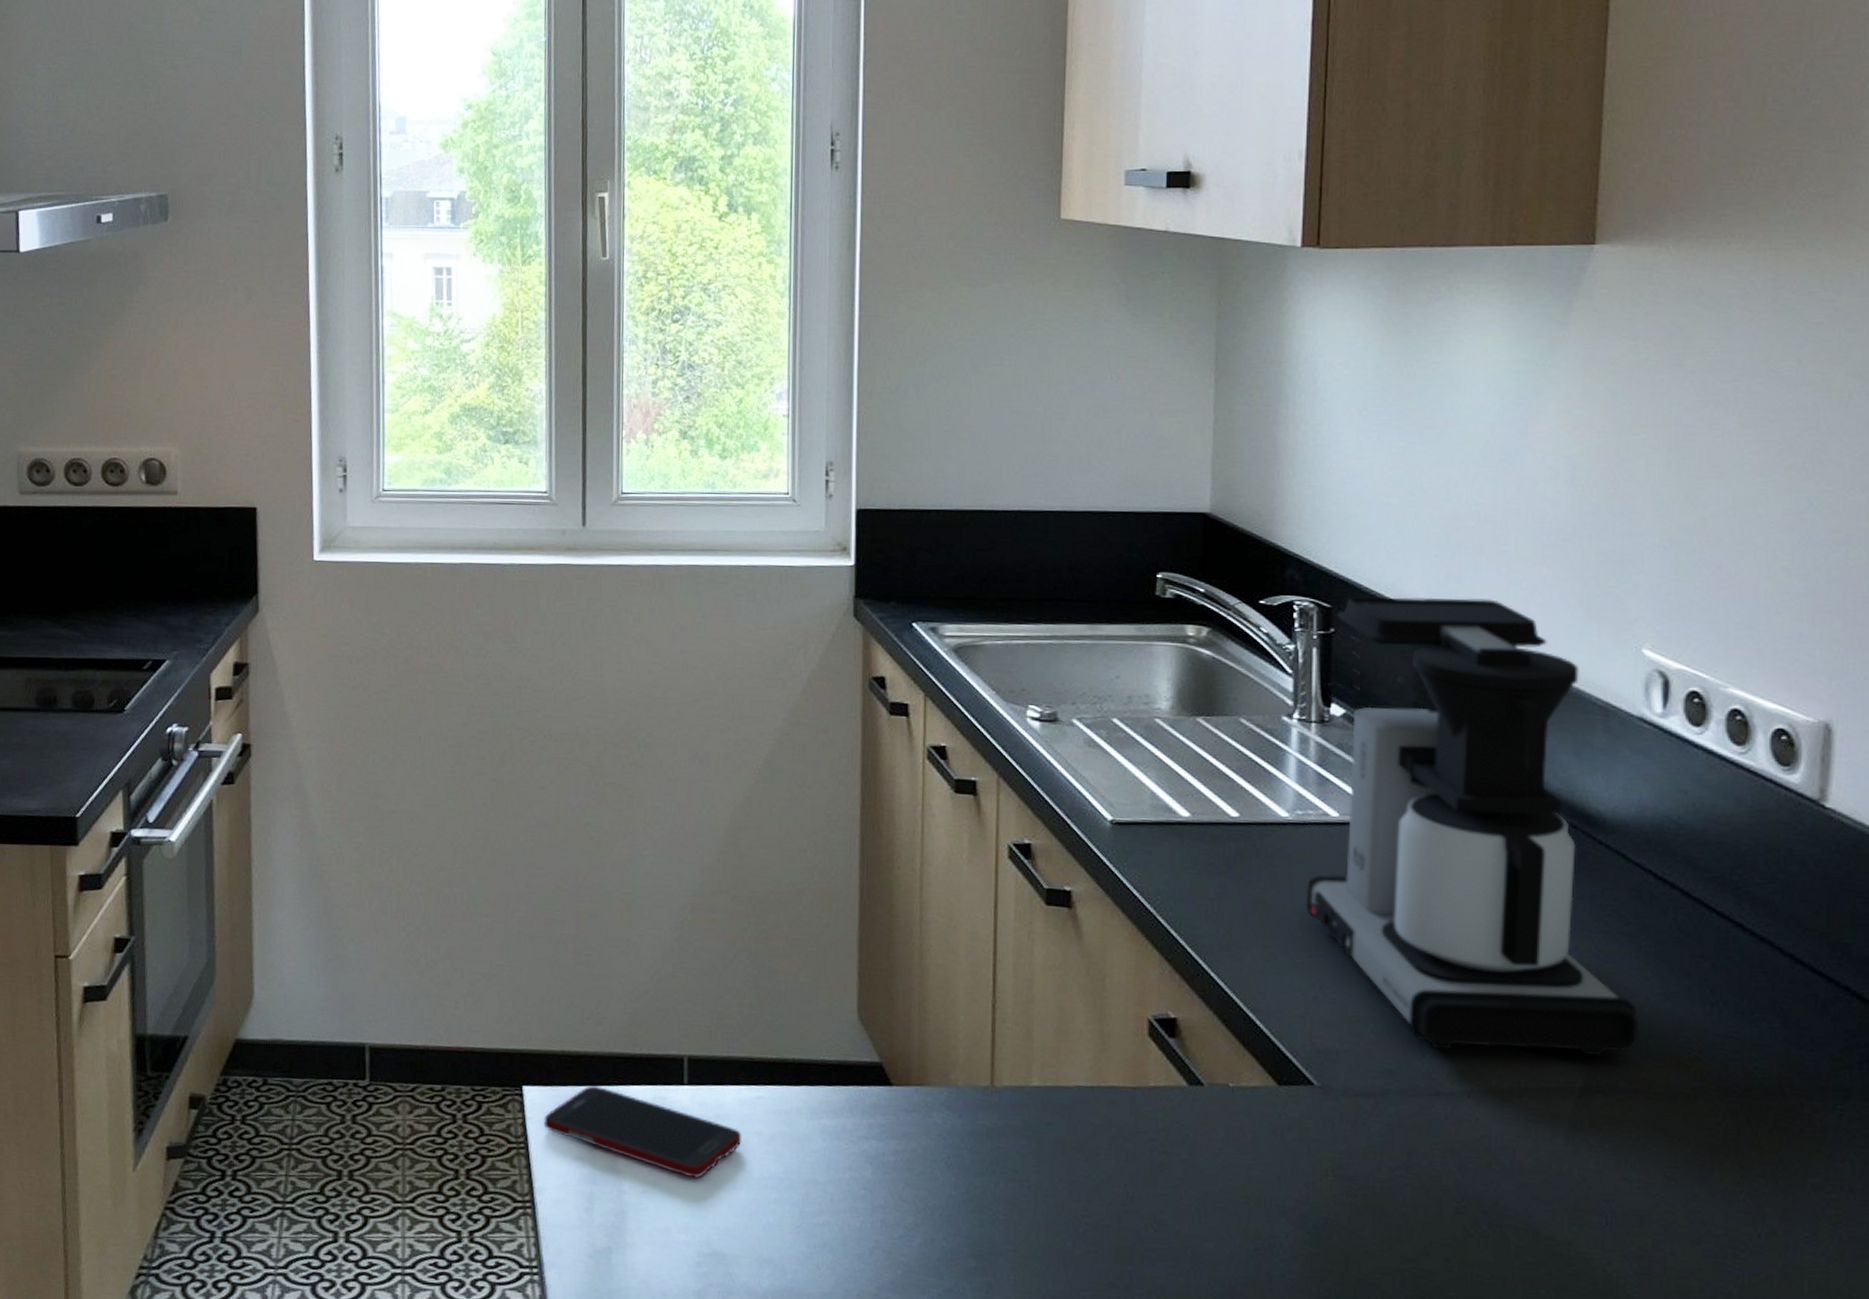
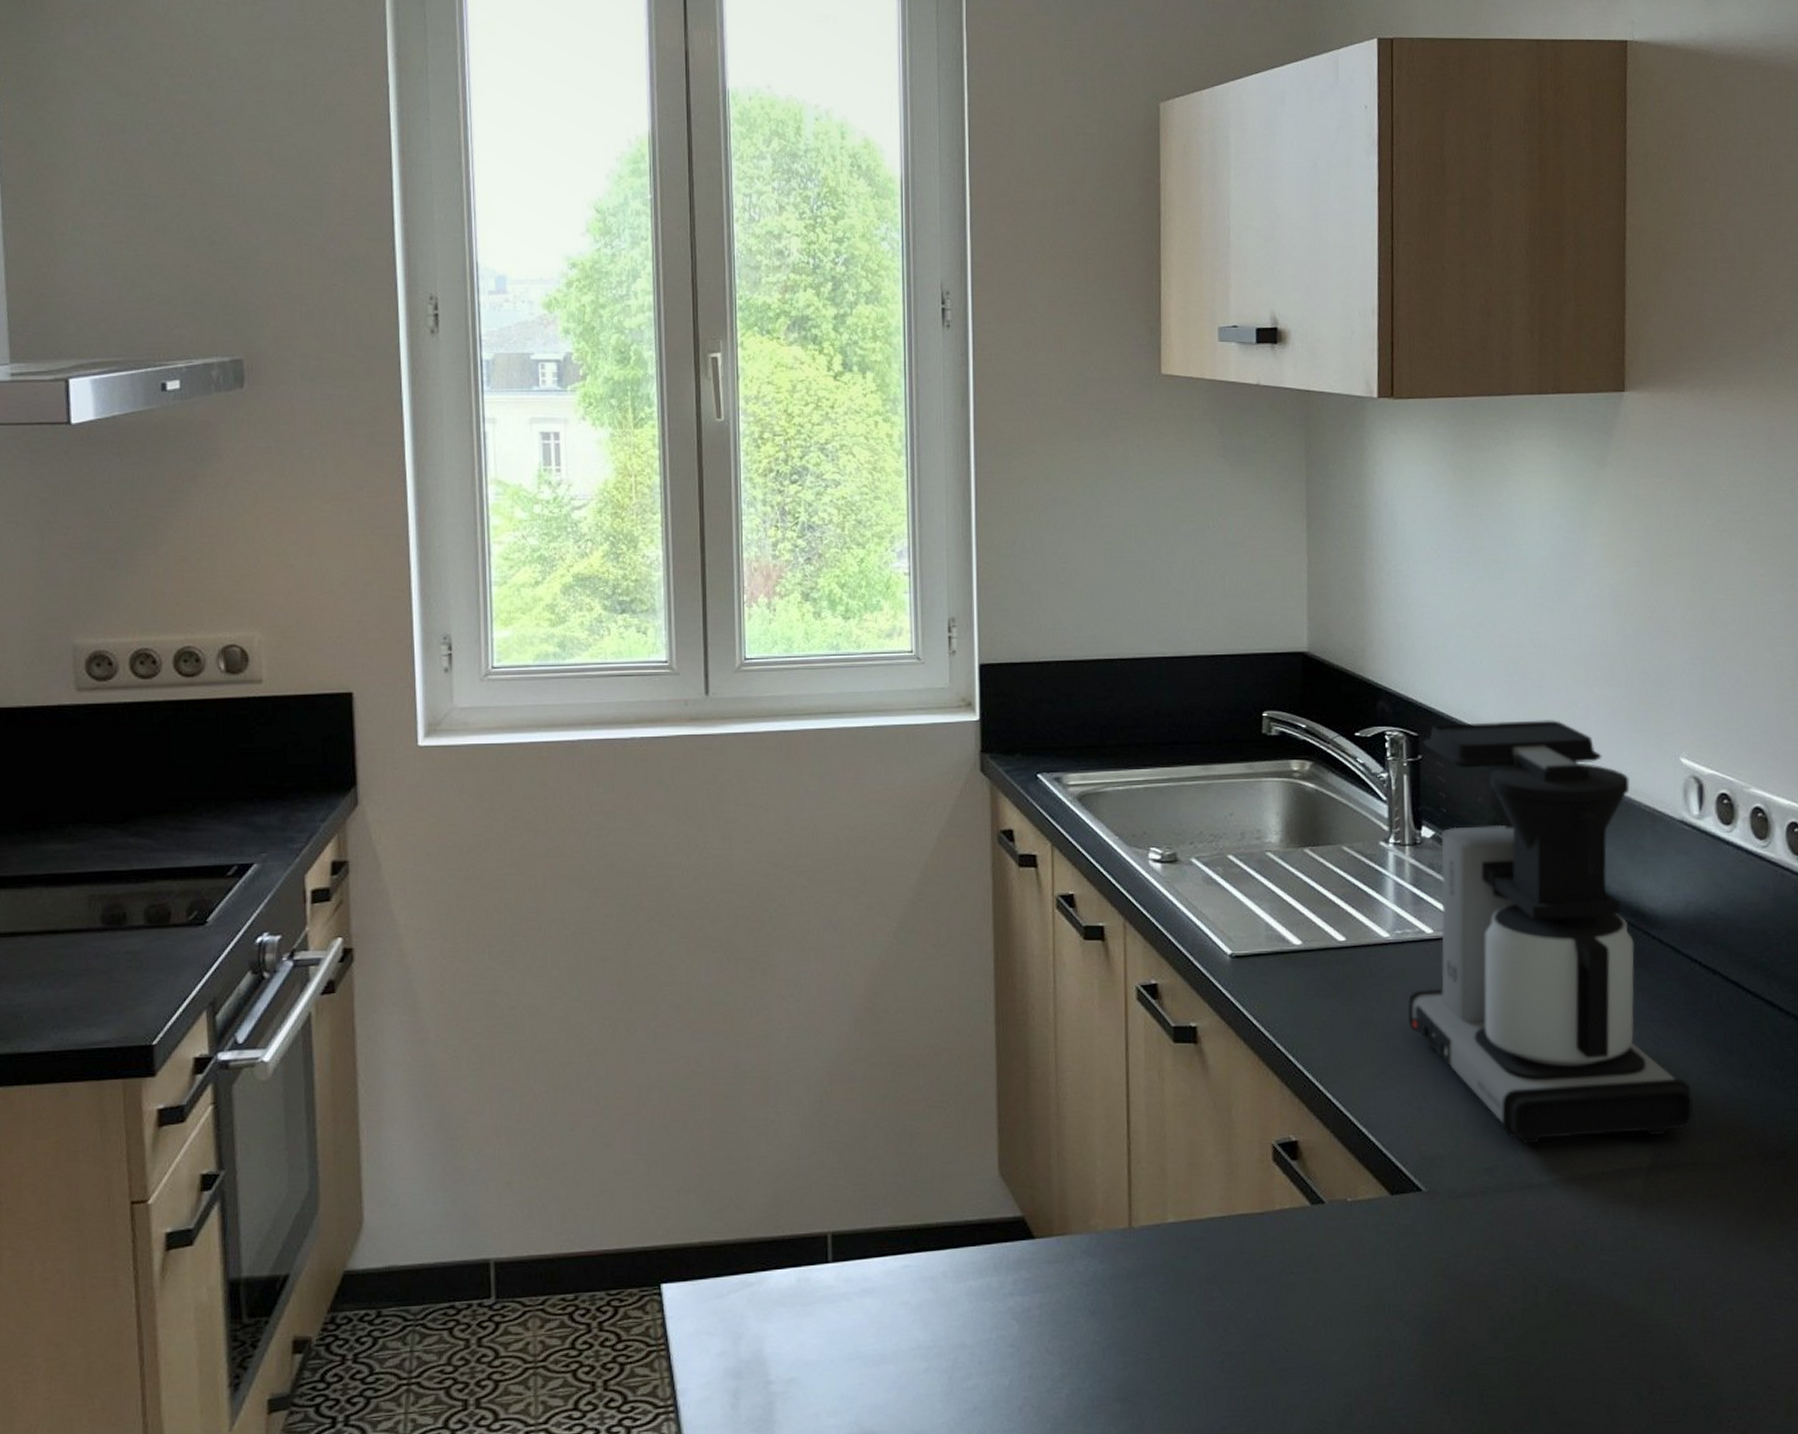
cell phone: present [543,1086,742,1178] -> none [684,1275,889,1358]

